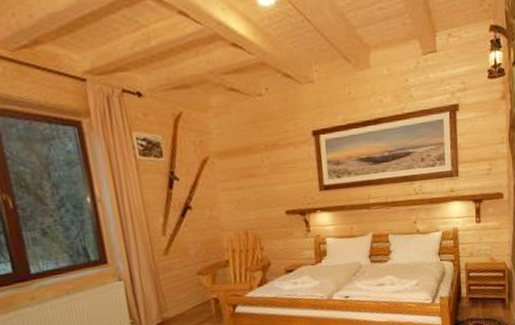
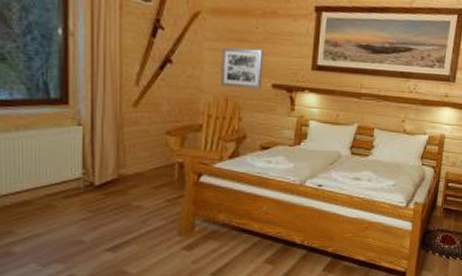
wall art: none [234,180,276,222] -> present [221,47,264,89]

